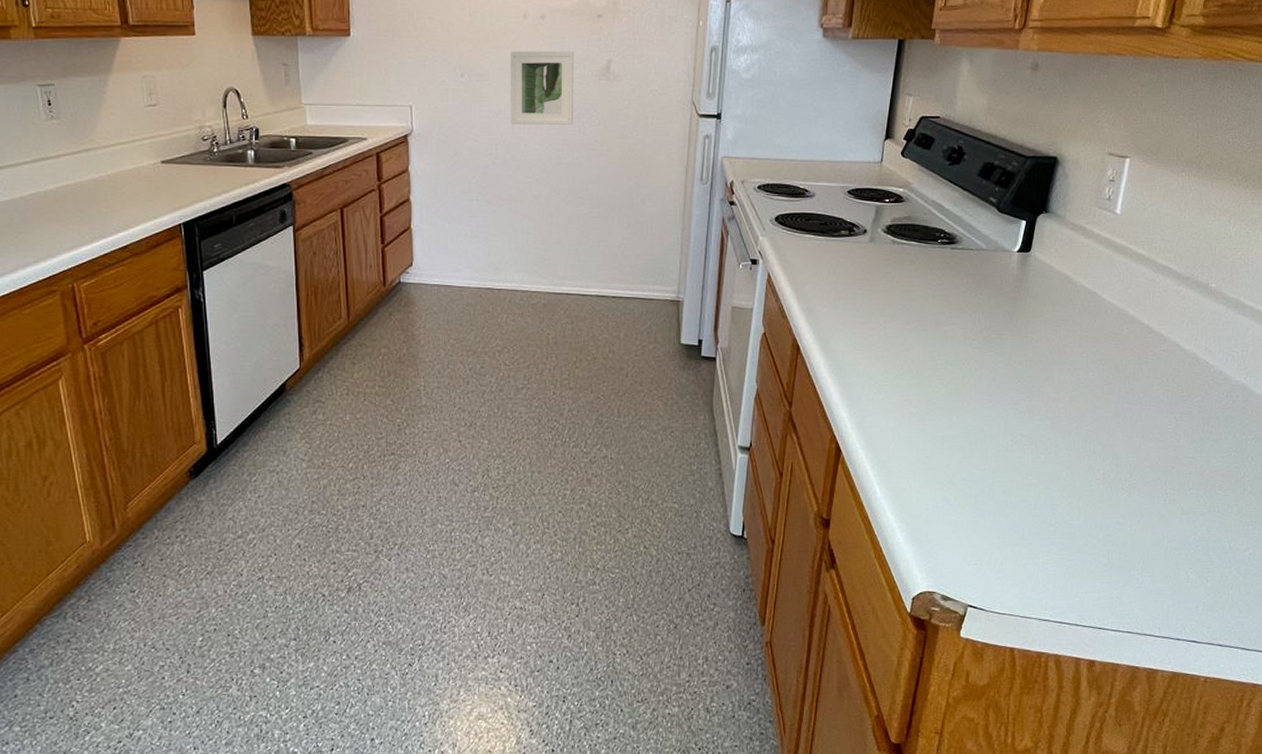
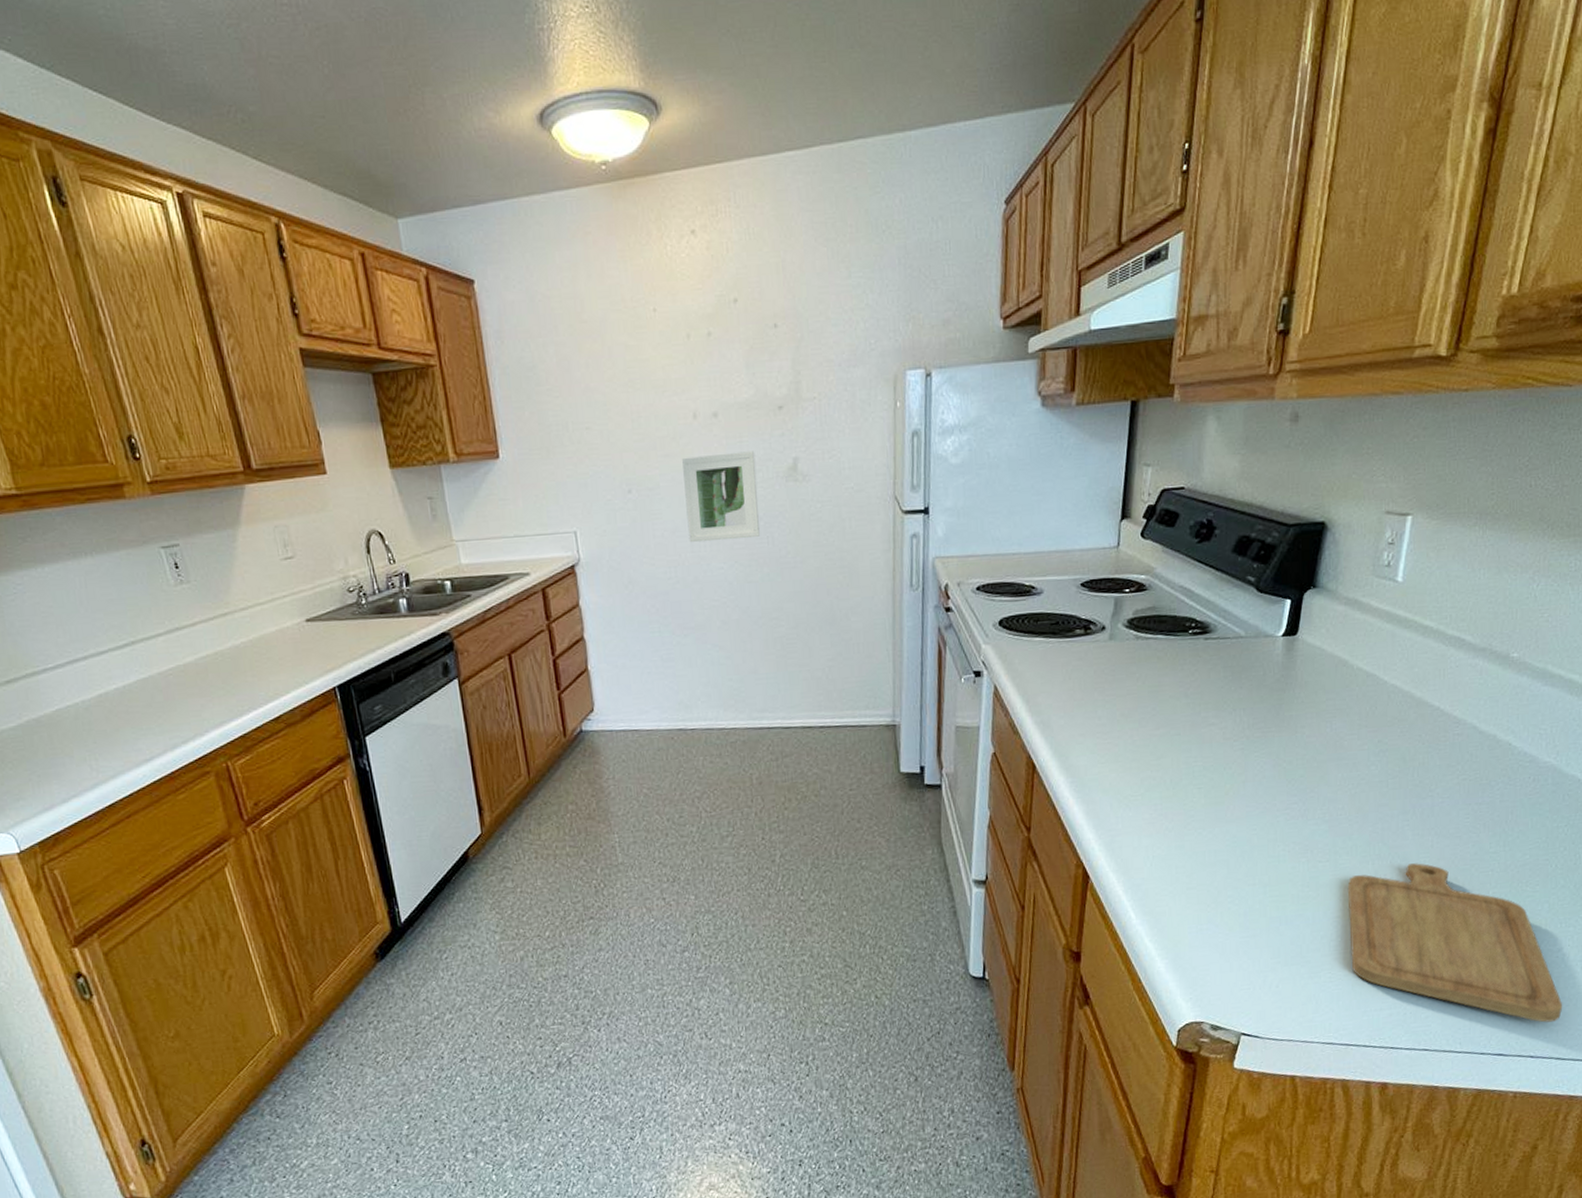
chopping board: none [1065,462,1249,615] -> present [1347,863,1563,1023]

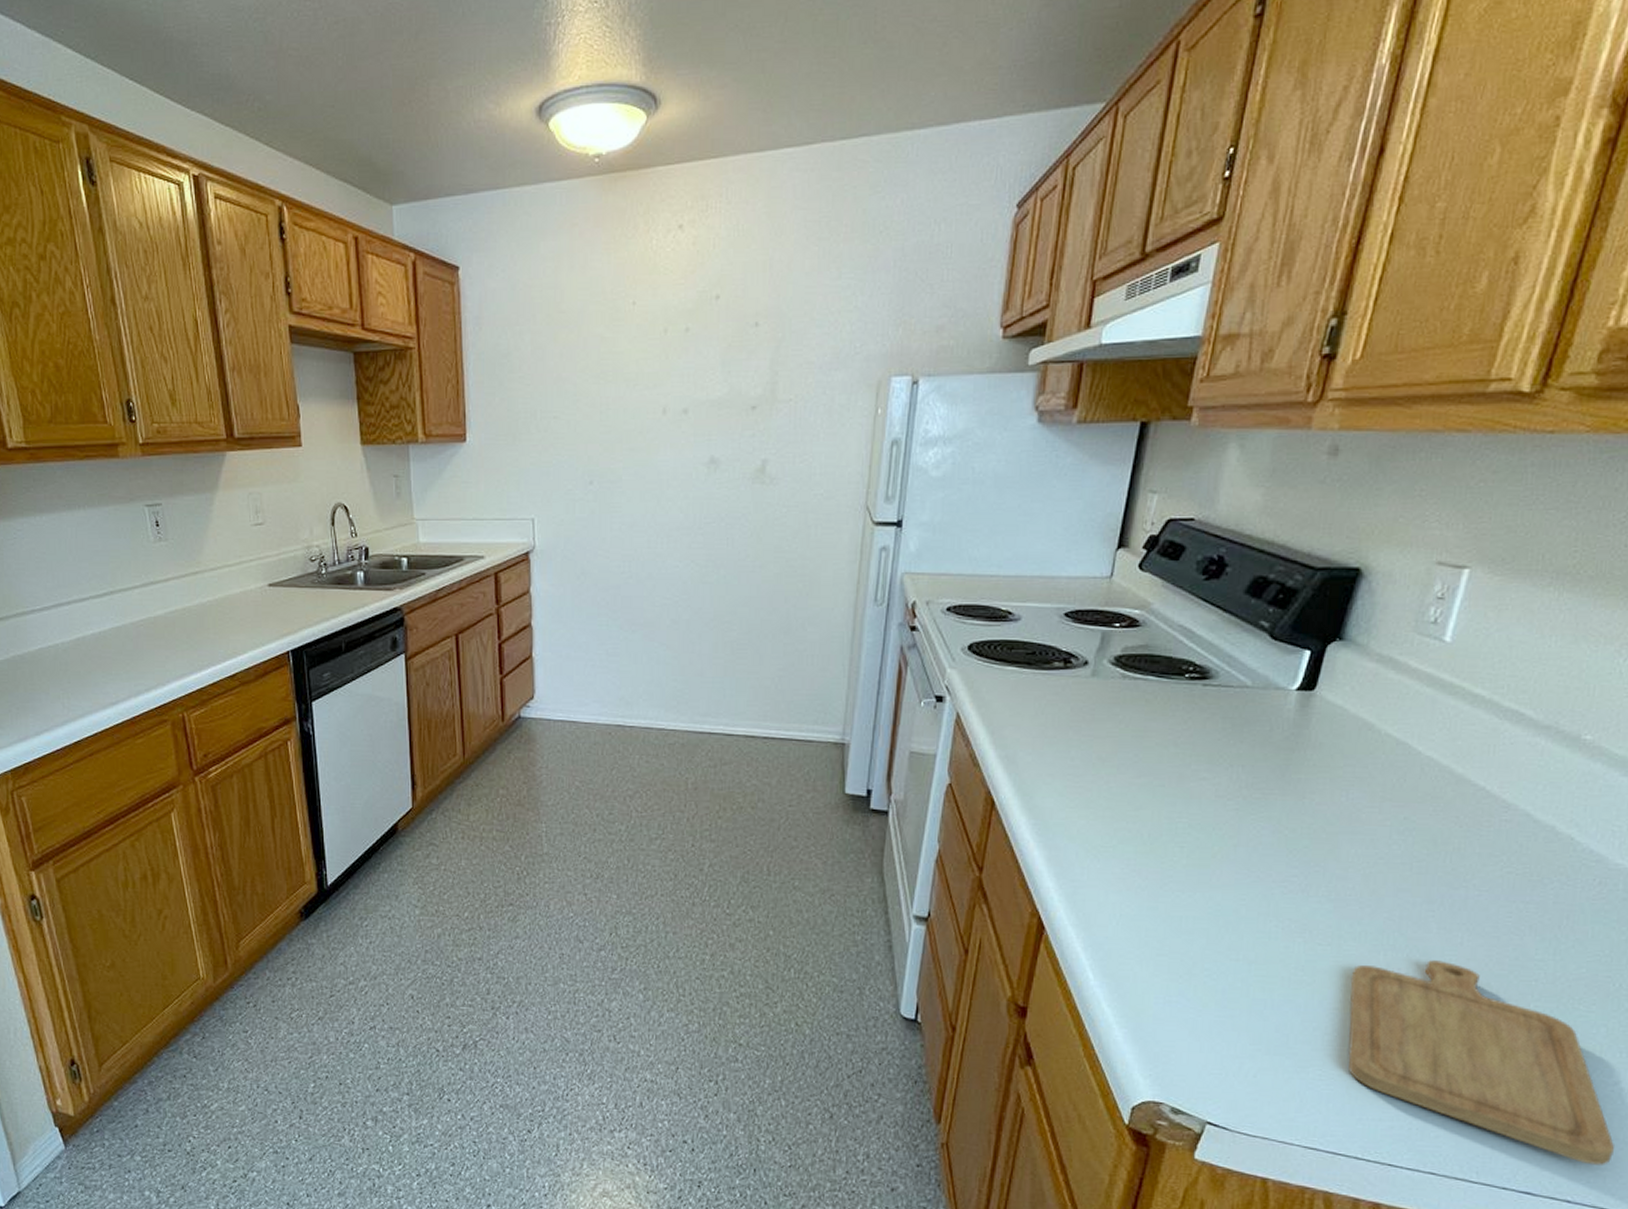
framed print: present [682,451,760,543] -> none [646,450,723,539]

